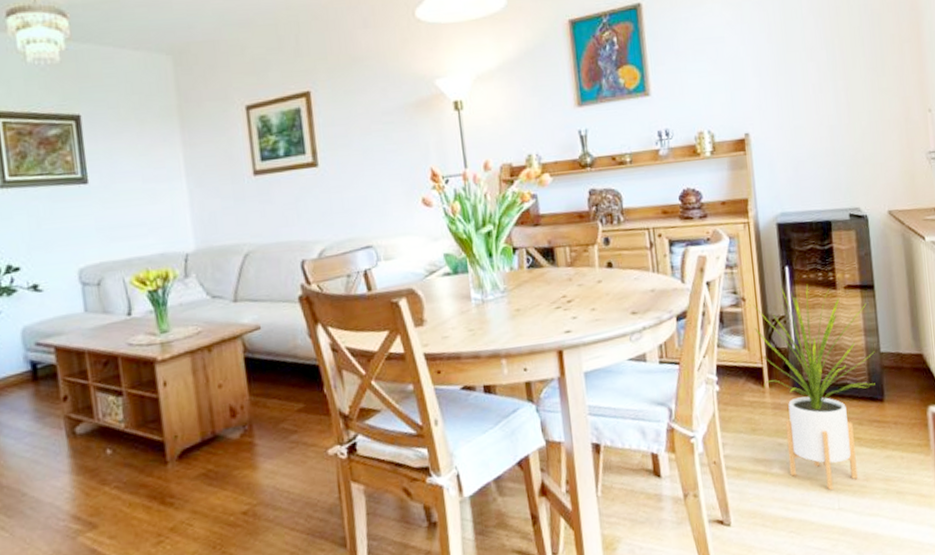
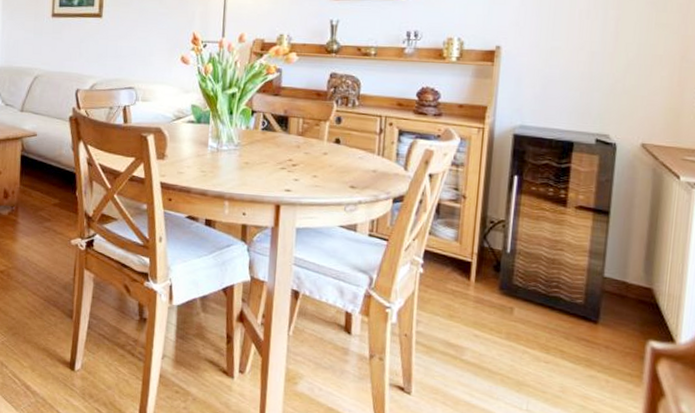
house plant: present [753,284,875,490] -> none [469,192,598,391]

